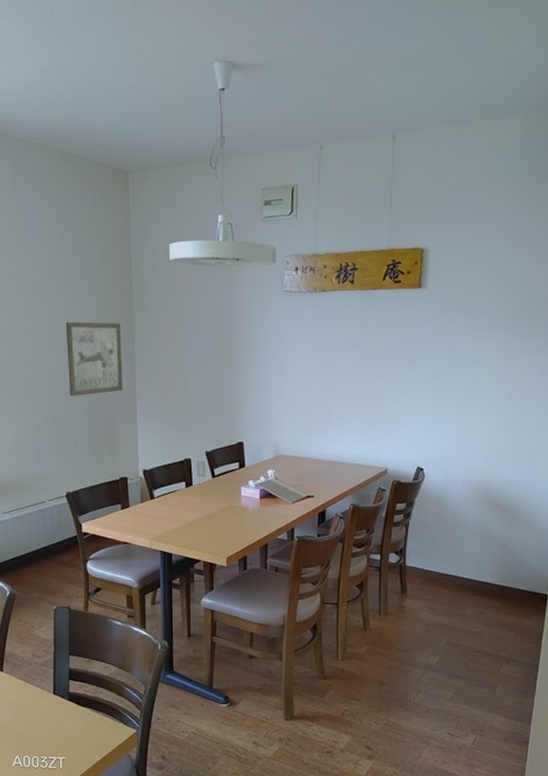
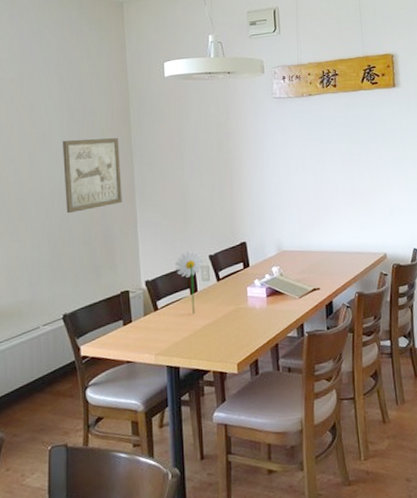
flower: none [172,444,199,506] -> present [175,250,203,314]

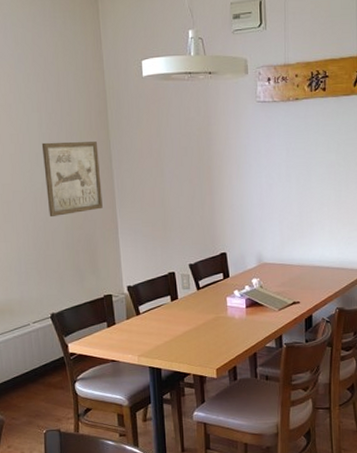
flower: present [175,250,203,314] -> none [156,258,183,320]

